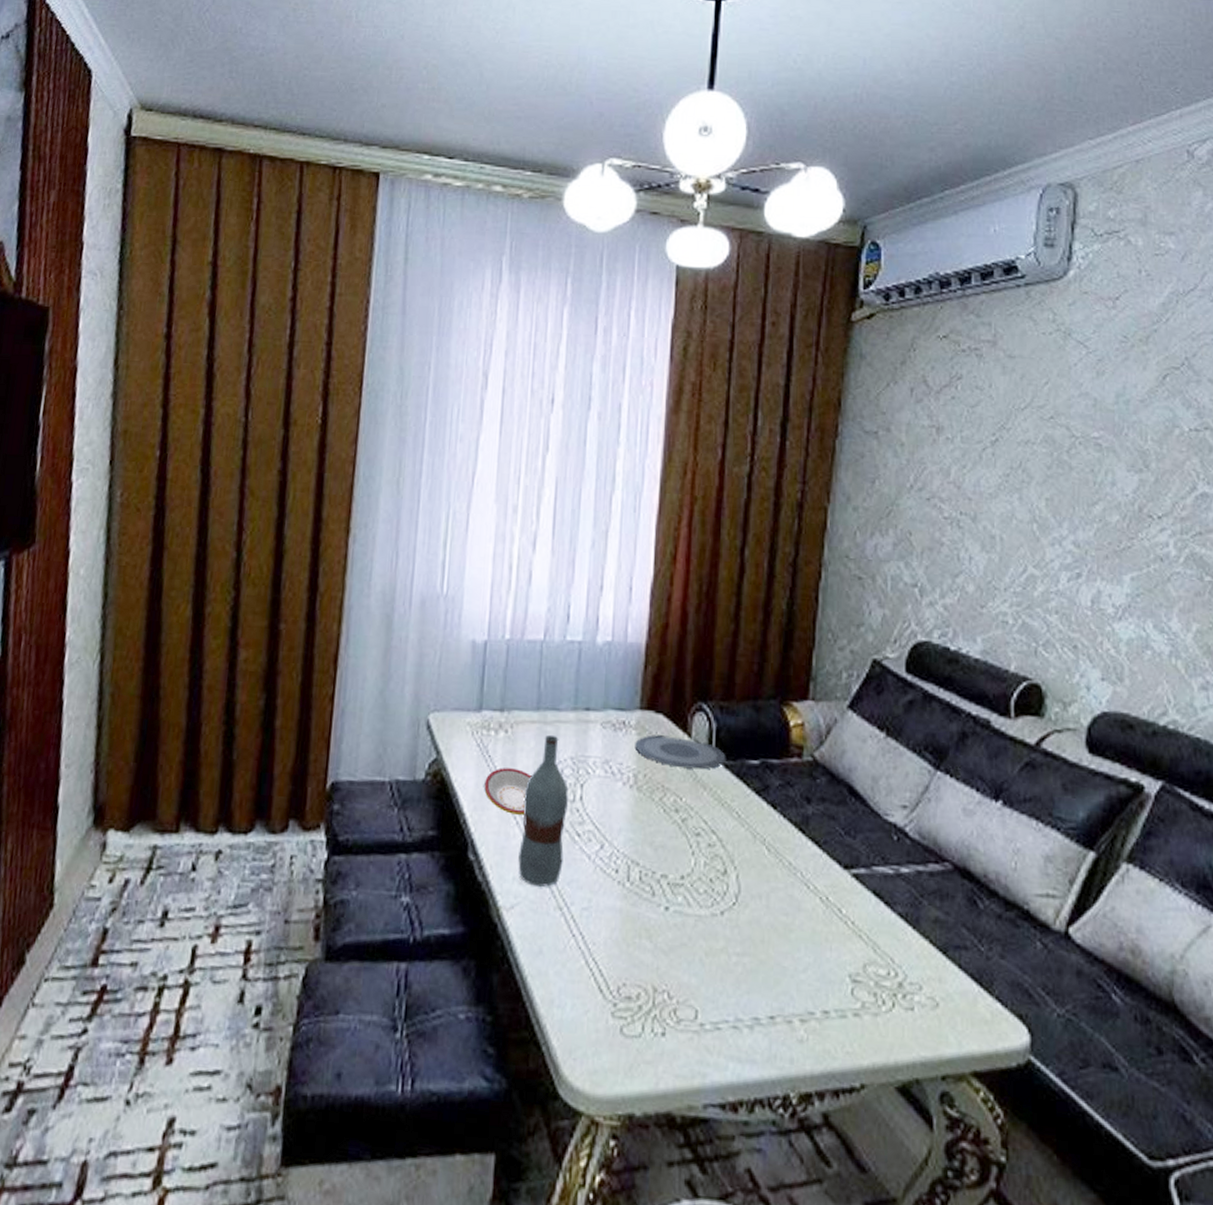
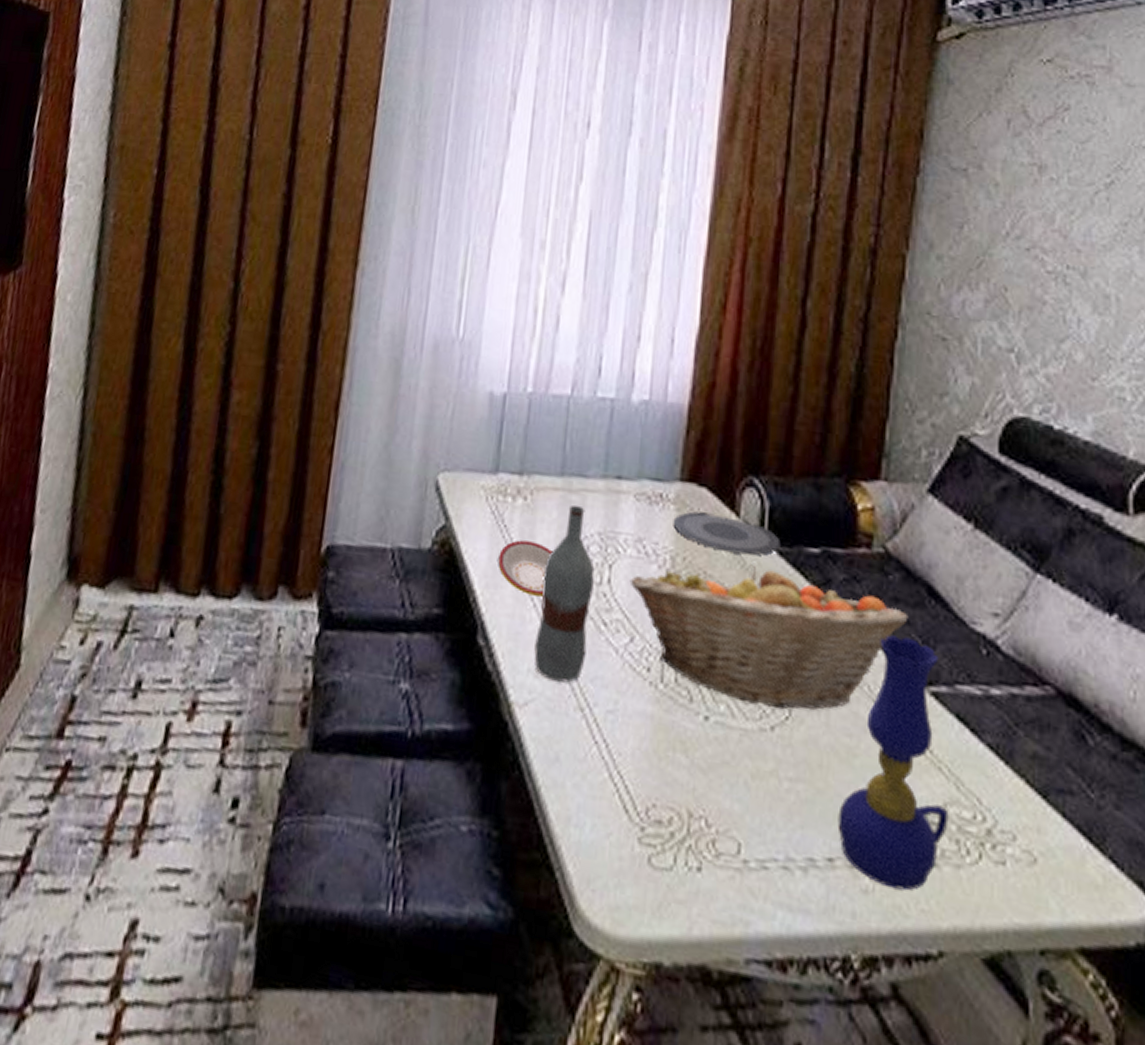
fruit basket: none [599,775,833,897] -> present [629,563,909,711]
oil lamp: none [777,829,868,1038] -> present [837,634,949,891]

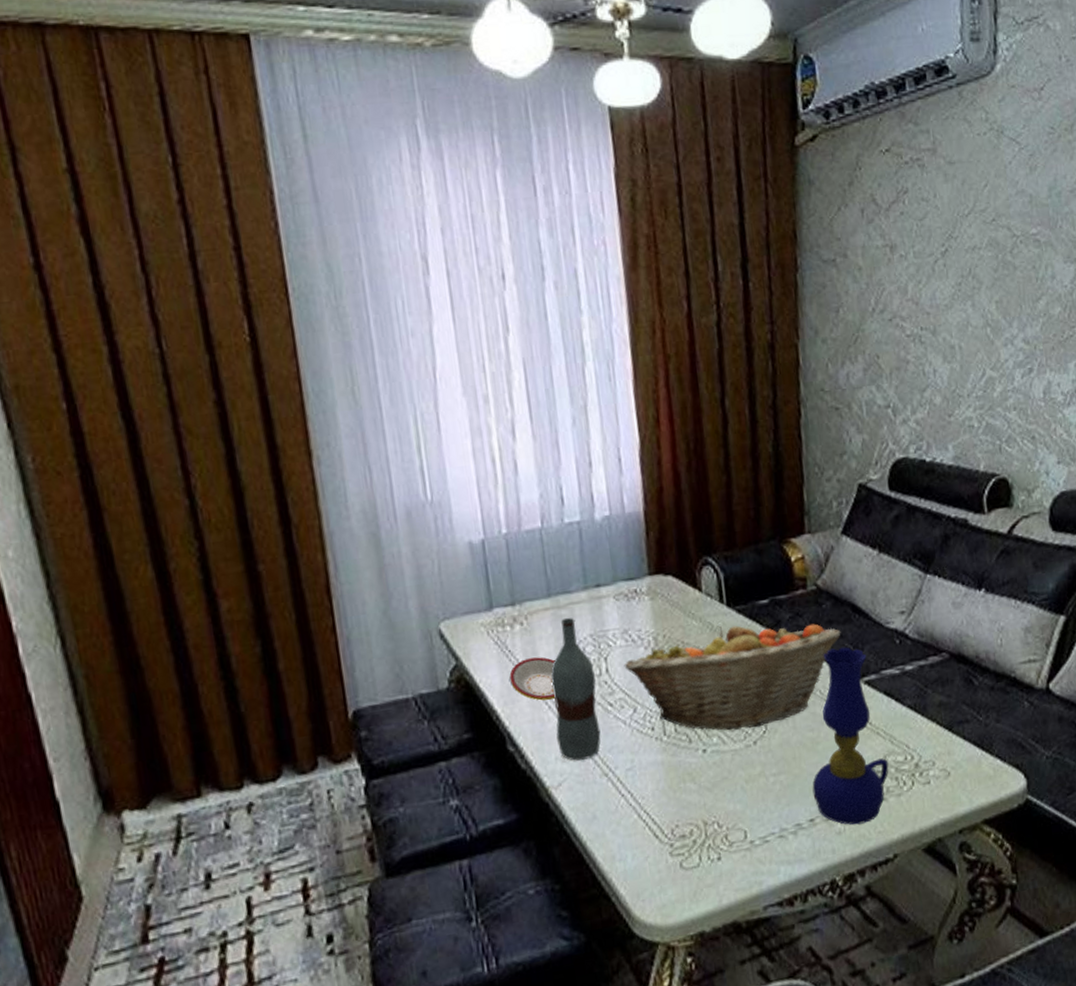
plate: present [673,511,781,556] -> none [649,593,738,622]

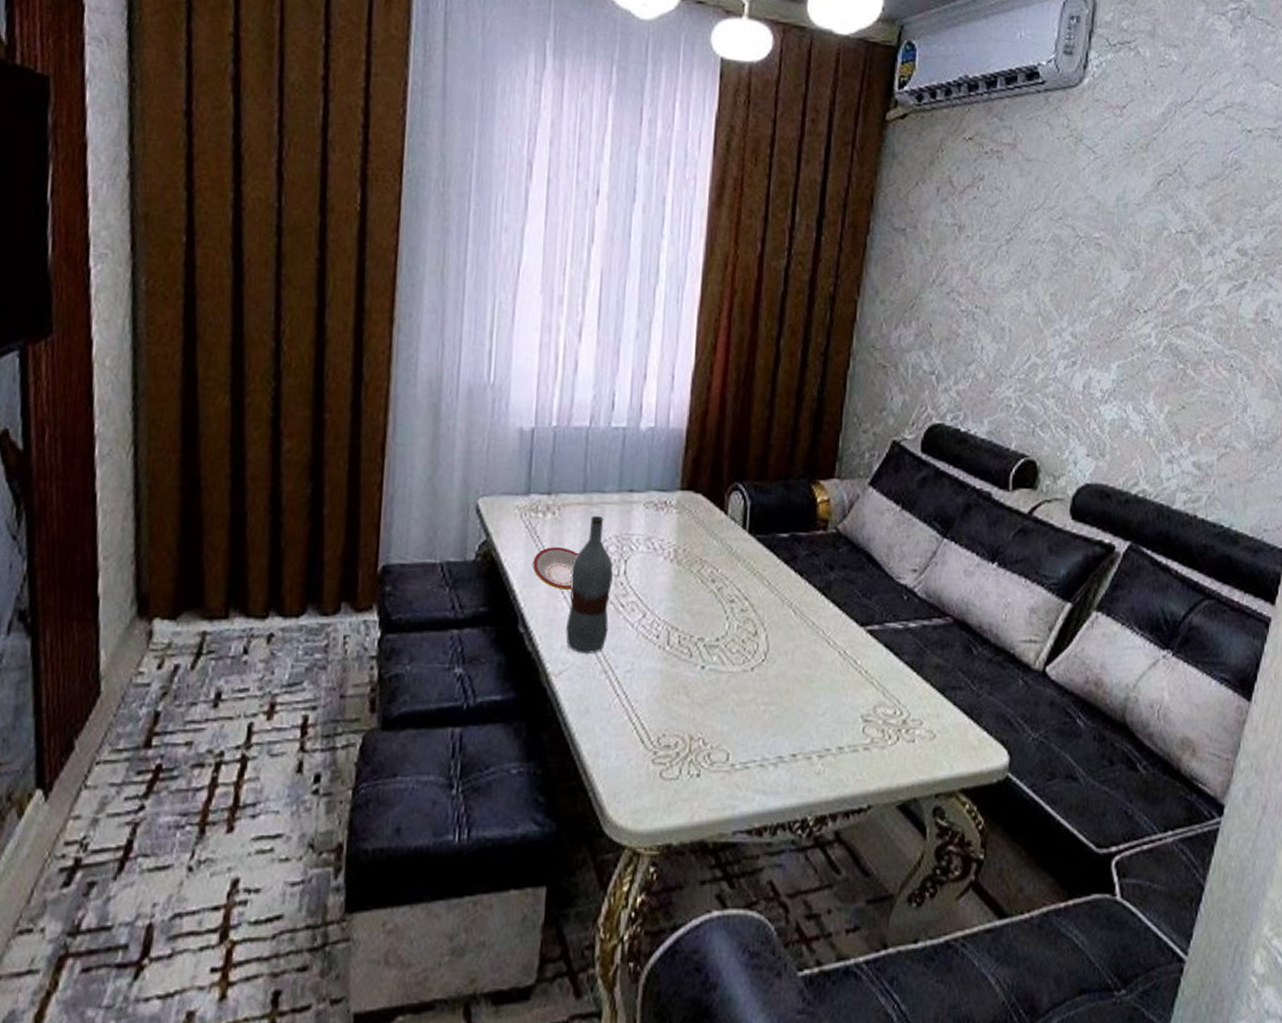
fruit basket: present [624,623,841,731] -> none [641,548,853,655]
oil lamp: present [812,647,889,825] -> none [799,592,877,769]

